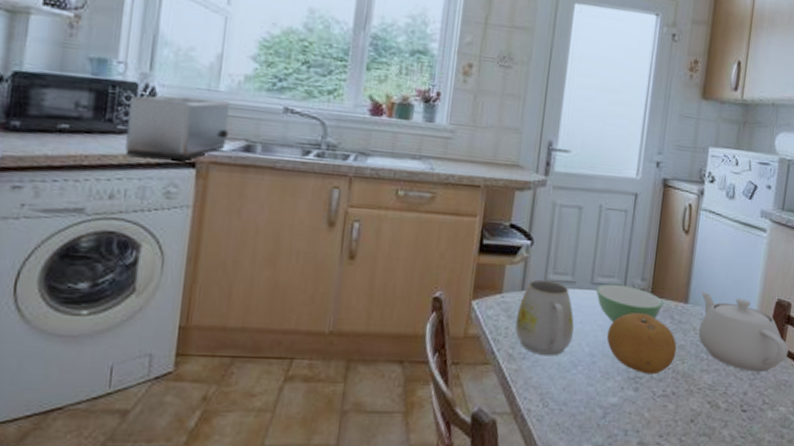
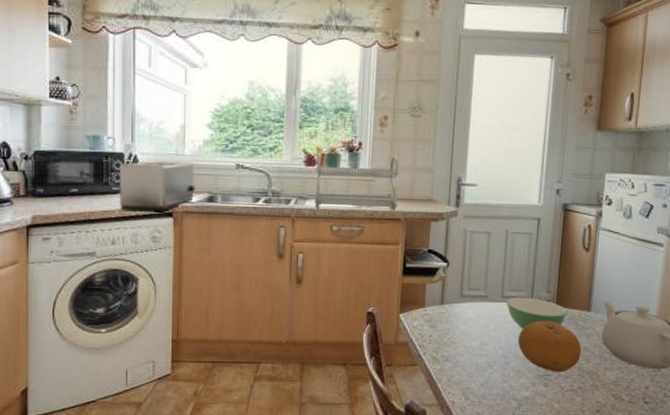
dish rack: none [378,100,483,176] -> present [314,152,400,211]
mug: present [515,279,575,356] -> none [437,295,489,358]

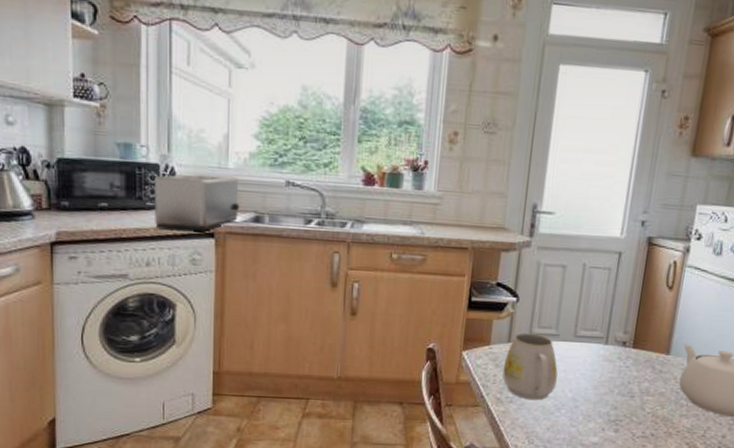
dish rack: present [314,152,400,211] -> none [372,170,469,239]
mug: none [437,295,489,358] -> present [502,332,558,401]
bowl: present [506,297,568,330] -> none [579,336,645,372]
fruit: present [518,321,582,372] -> none [589,363,657,418]

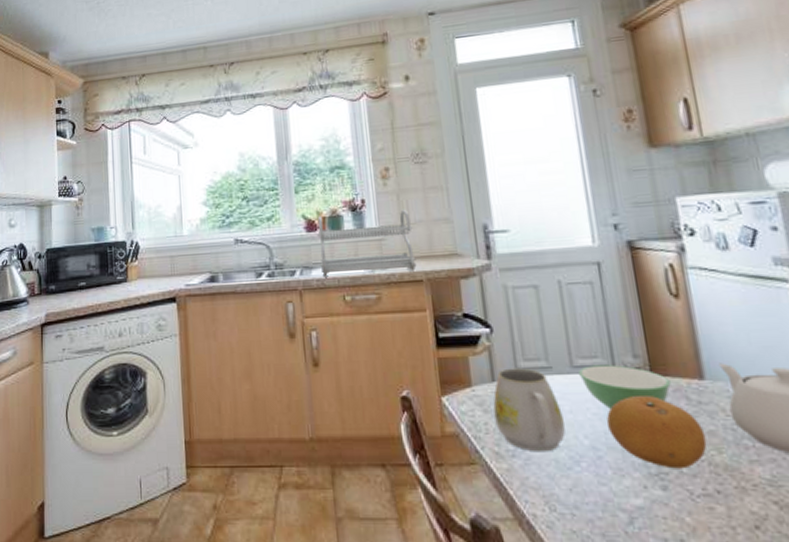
toaster: present [153,174,240,233] -> none [122,243,196,301]
dish rack: none [372,170,469,239] -> present [317,209,417,277]
bowl: none [579,336,645,372] -> present [579,365,671,411]
fruit: none [589,363,657,418] -> present [607,396,707,469]

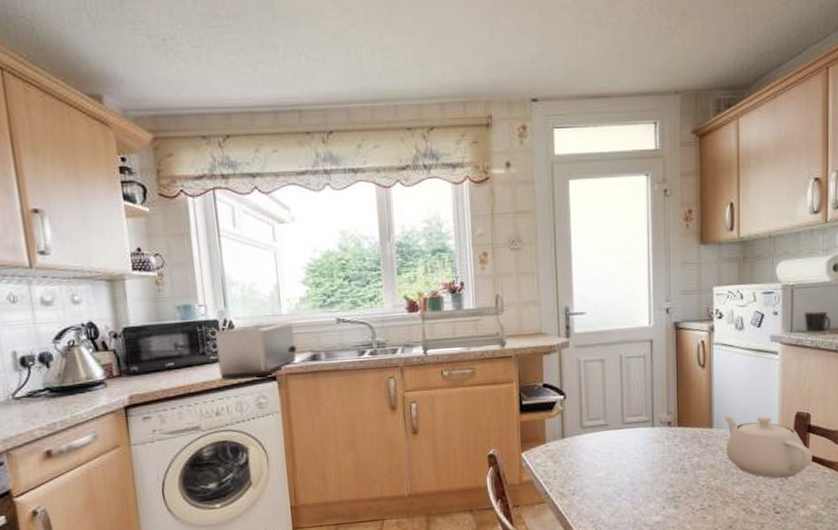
toaster: none [122,243,196,301] -> present [214,322,297,380]
mug: present [493,368,566,453] -> none [561,426,614,490]
bowl: present [579,365,671,411] -> none [628,420,690,455]
fruit: present [607,396,707,469] -> none [644,442,708,493]

